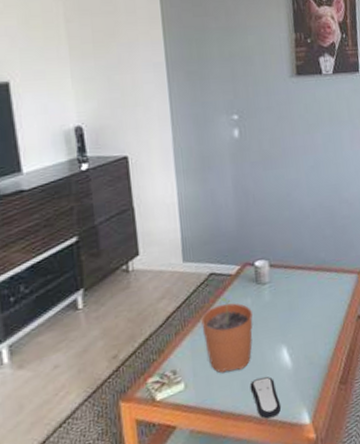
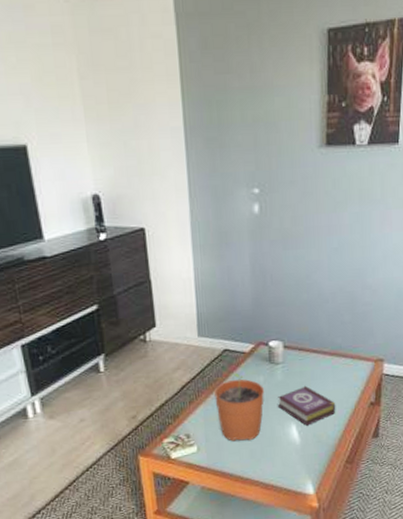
remote control: present [250,376,282,419] -> none [258,449,287,485]
book: none [266,304,326,348] -> present [277,385,336,426]

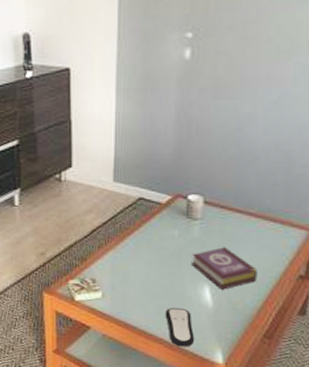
plant pot: present [214,373,264,442] -> none [125,224,178,296]
remote control: none [258,449,287,485] -> present [165,308,195,347]

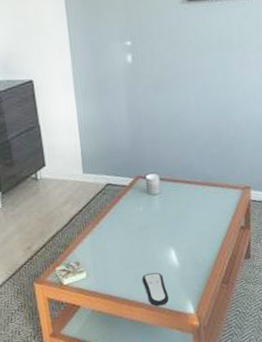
book: present [190,246,258,290] -> none [156,213,210,250]

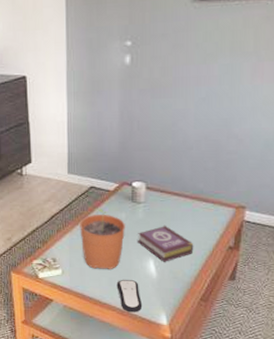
plant pot: none [99,205,145,267] -> present [80,209,125,270]
book: none [156,213,210,250] -> present [137,225,194,262]

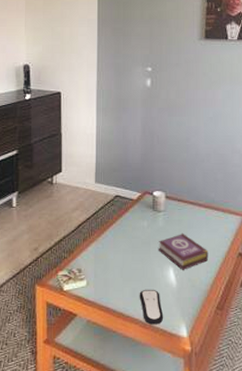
plant pot: present [80,209,125,270] -> none [105,217,147,280]

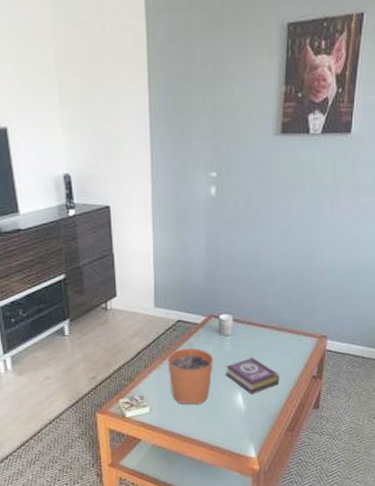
plant pot: none [105,217,147,280] -> present [167,343,213,405]
remote control: present [139,290,164,325] -> none [205,414,232,447]

